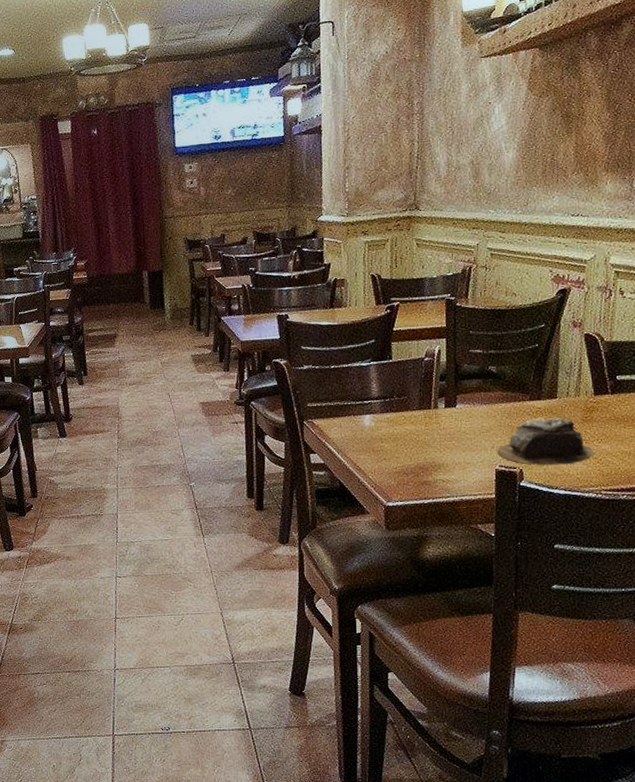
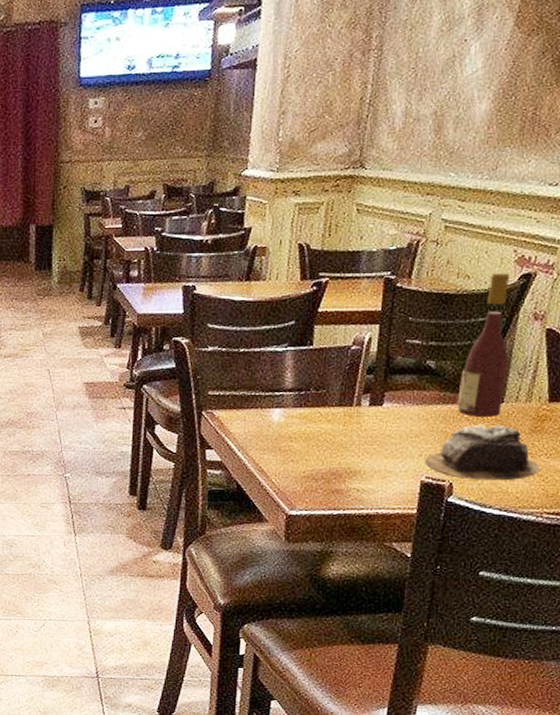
wine bottle: none [518,289,557,413] -> present [457,273,510,418]

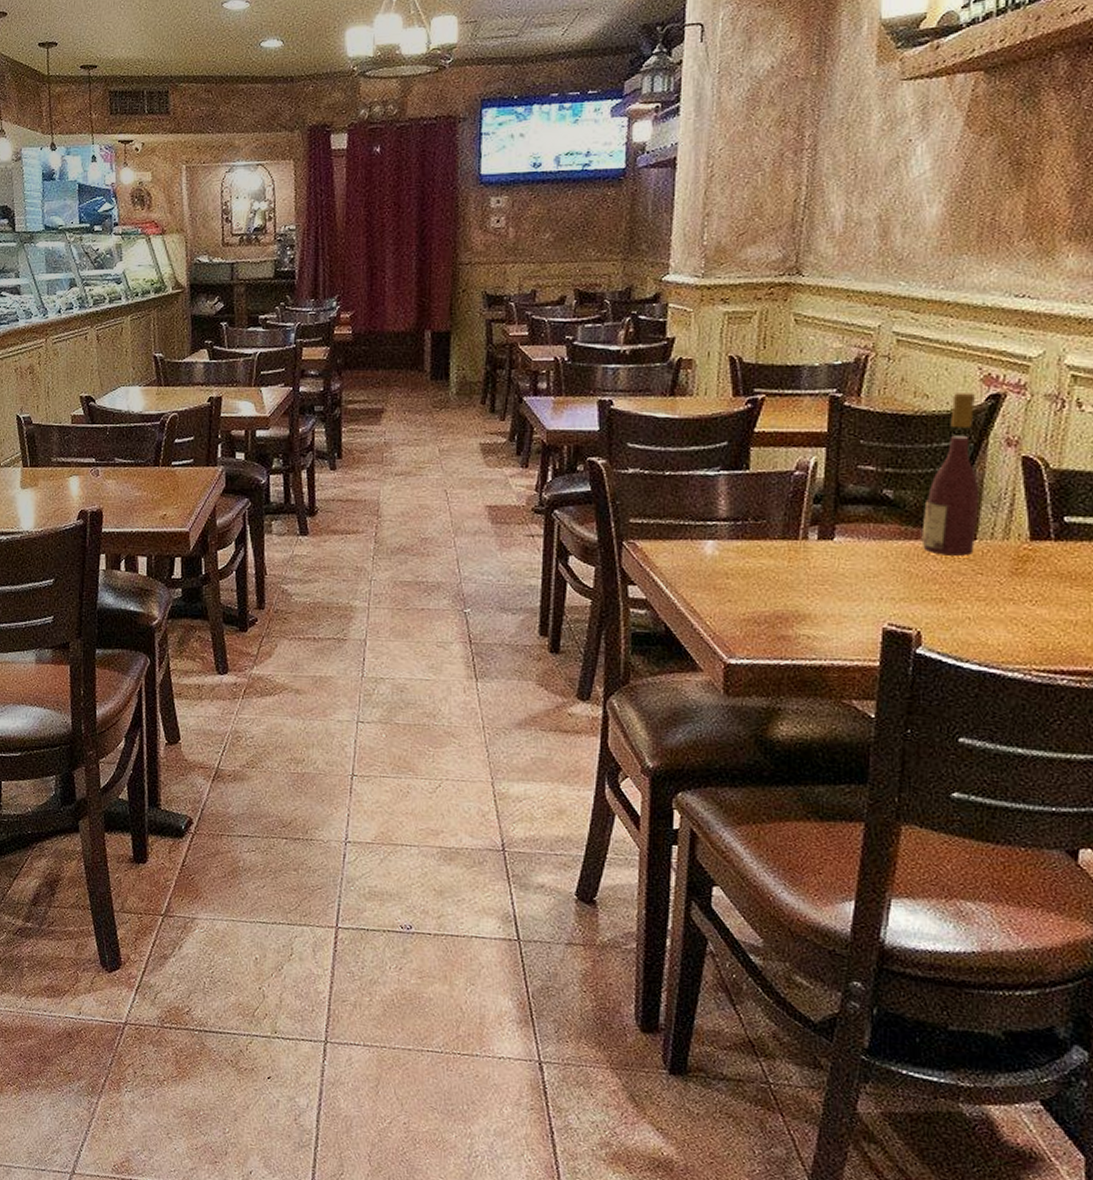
bread: present [425,424,541,481] -> none [886,564,1025,631]

